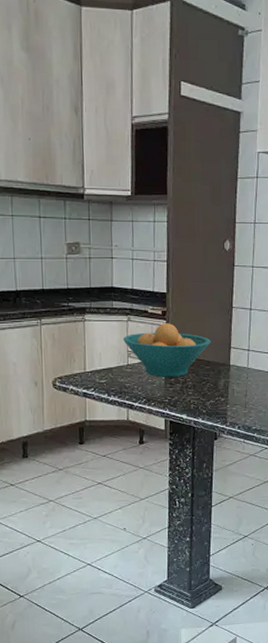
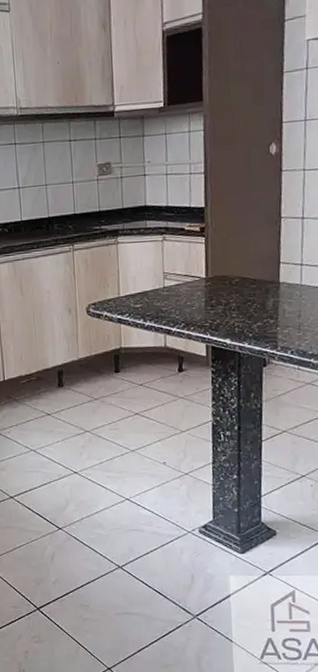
fruit bowl: present [123,323,211,377] -> none [158,240,256,299]

